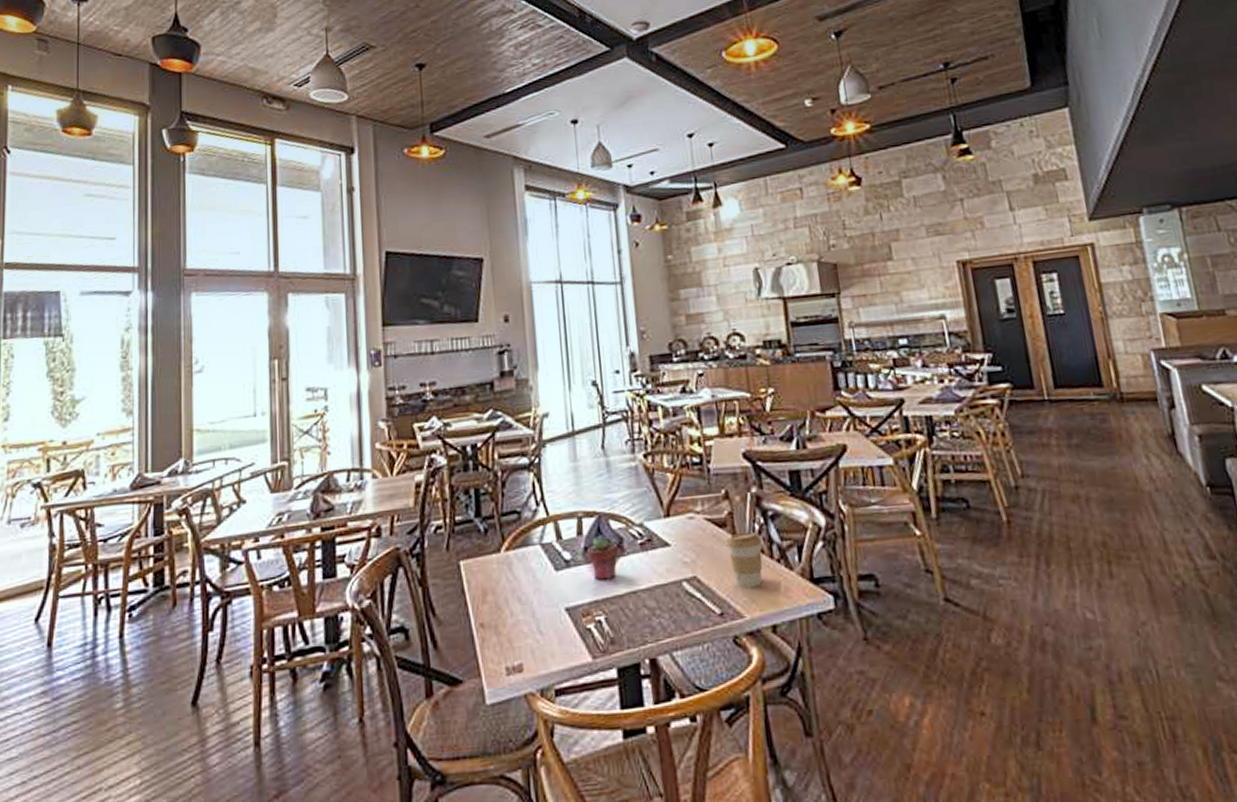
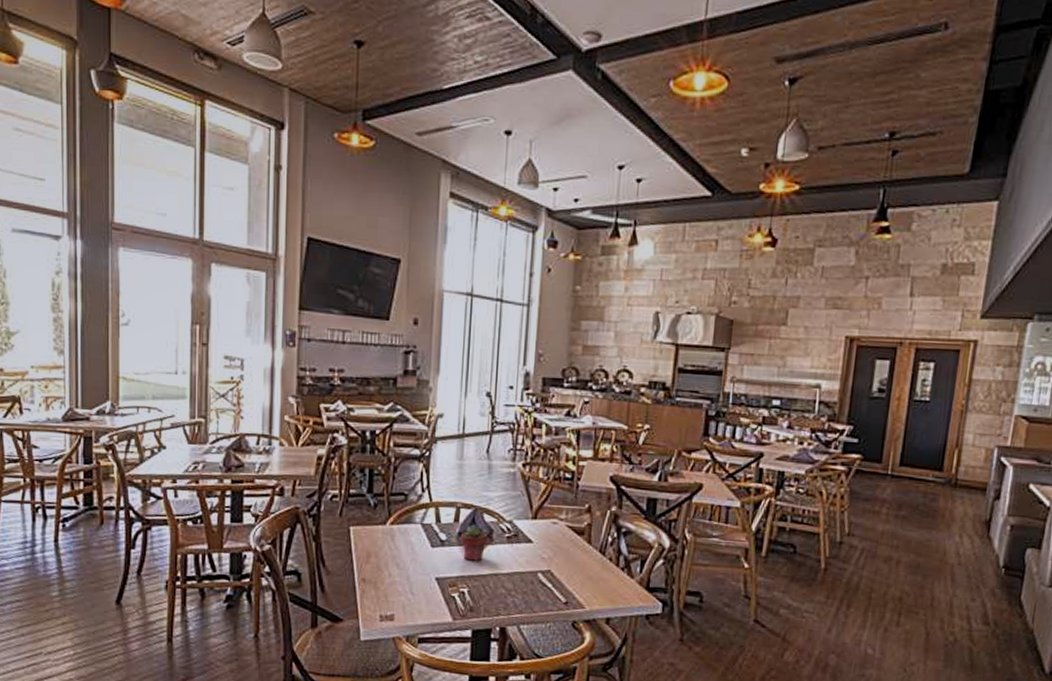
coffee cup: present [726,531,763,588] -> none [581,541,612,586]

